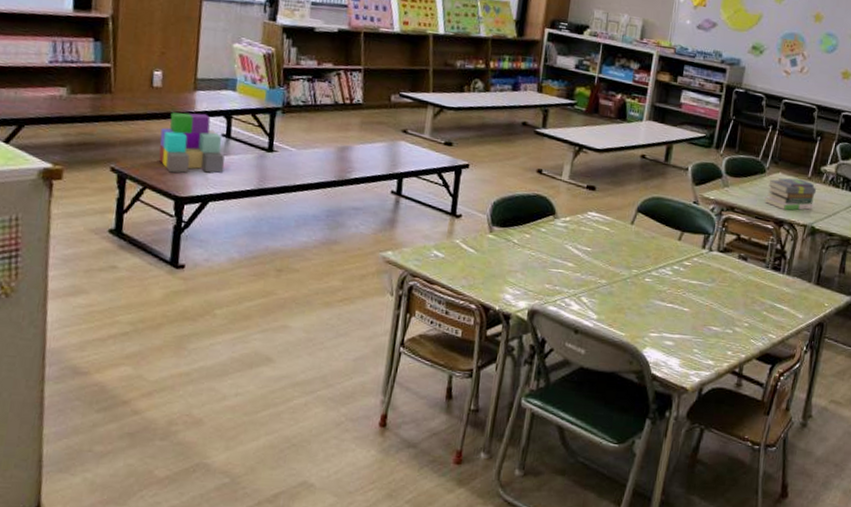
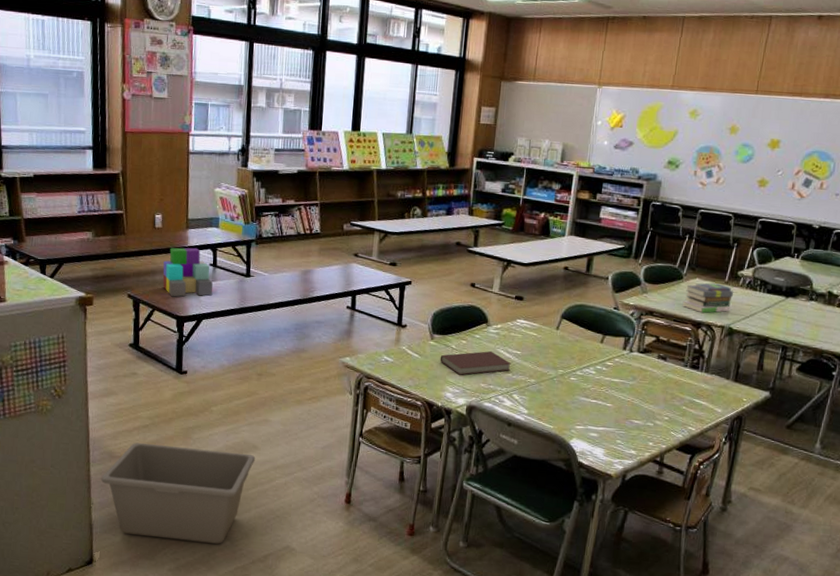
storage bin: none [58,354,269,482] -> present [100,442,256,544]
book: none [499,246,580,275] -> present [440,350,511,375]

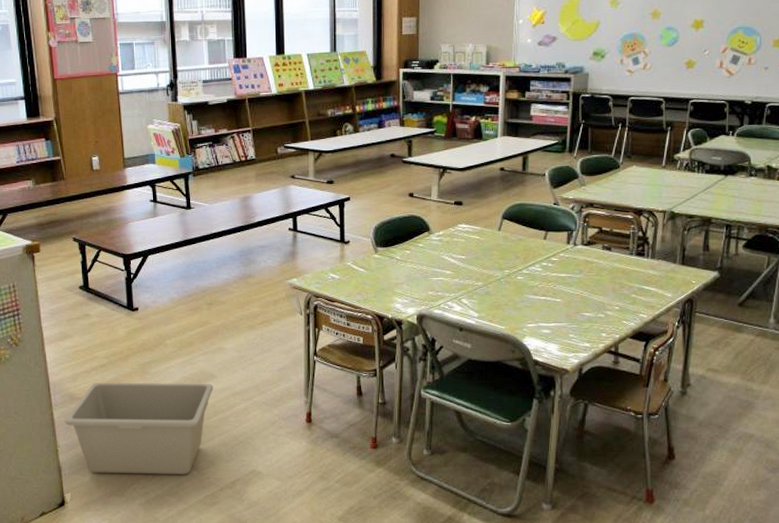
toy blocks: present [163,247,213,297] -> none [104,185,156,236]
book: present [440,350,511,375] -> none [386,258,457,285]
books: present [682,283,734,313] -> none [621,169,672,199]

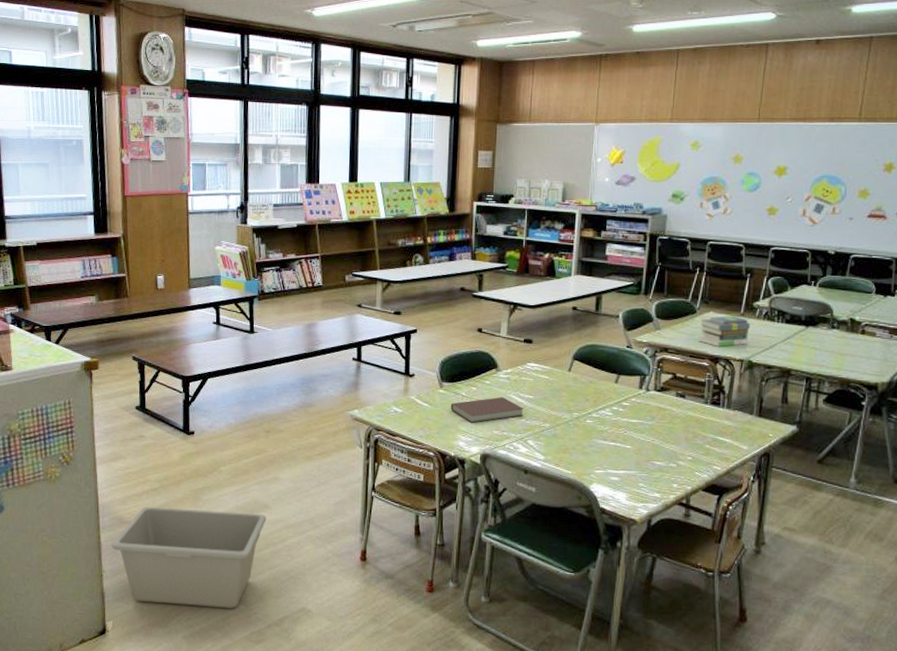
book: none [386,258,457,285] -> present [450,396,524,423]
books: none [621,169,672,199] -> present [697,316,751,347]

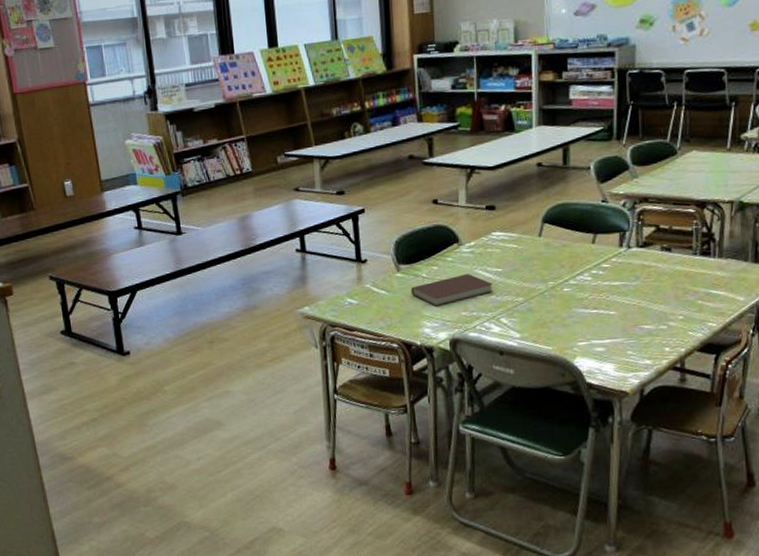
storage bin: present [111,506,267,608] -> none [55,432,222,541]
books: present [697,316,751,347] -> none [680,152,740,190]

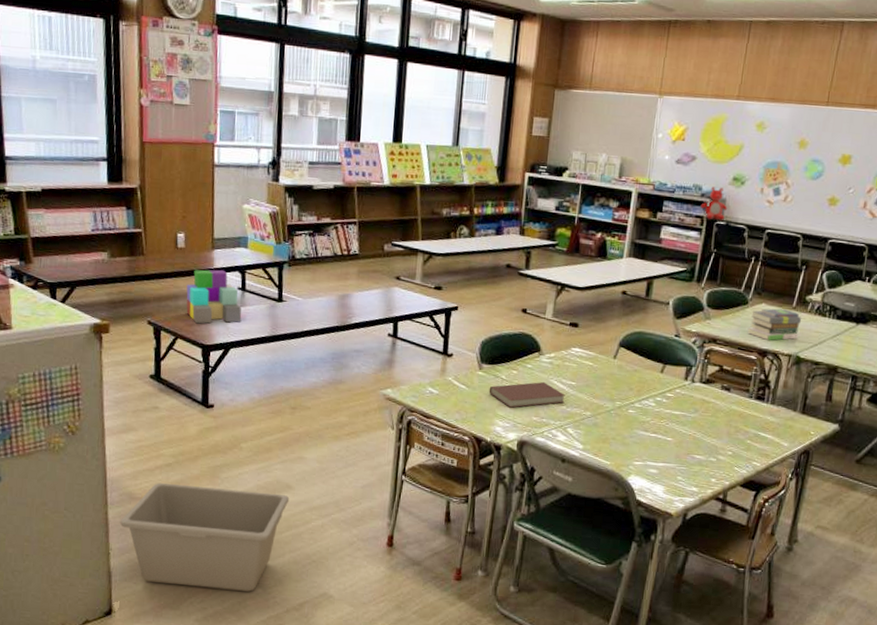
storage bin: none [55,432,222,541] -> present [119,482,290,592]
toy blocks: none [82,211,144,271] -> present [186,269,242,324]
stuffed toy: none [608,32,639,71] -> present [700,186,728,221]
books: none [680,152,740,190] -> present [747,308,802,341]

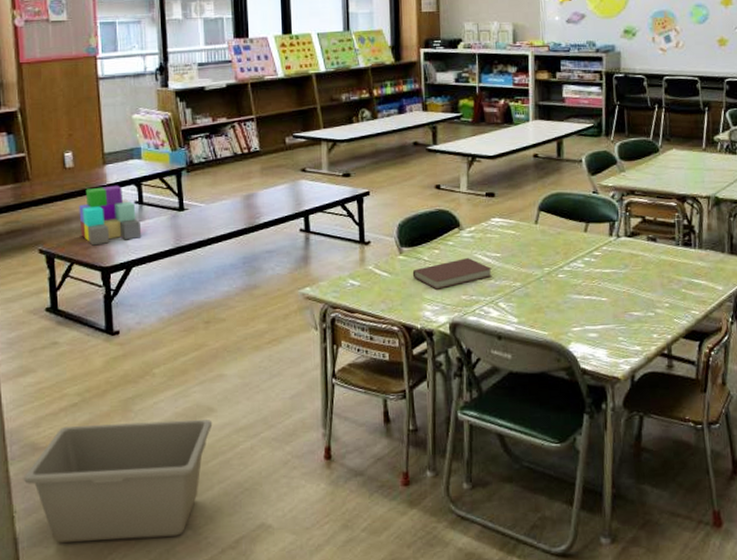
stuffed toy: present [700,186,728,221] -> none [597,41,624,74]
books: present [747,308,802,341] -> none [663,152,714,185]

